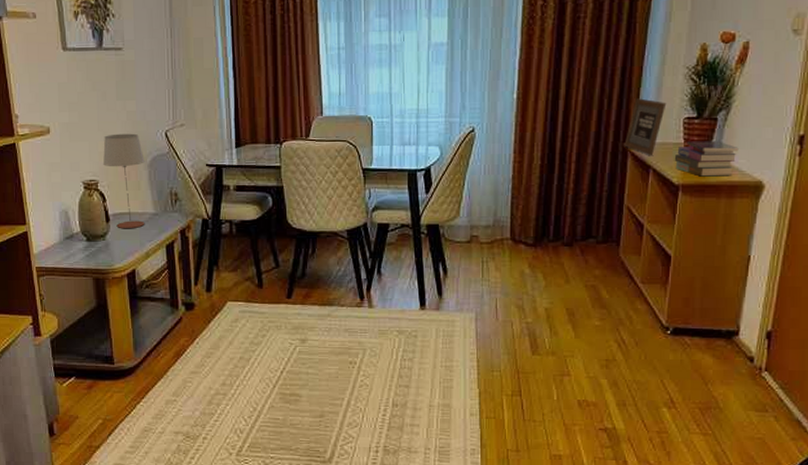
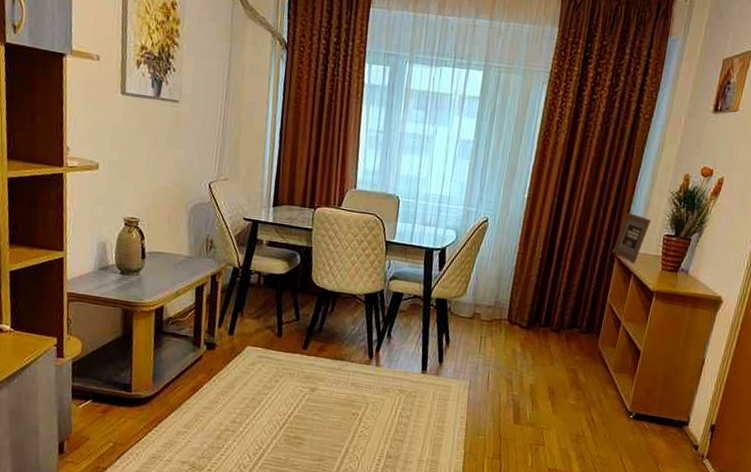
table lamp: present [102,133,145,229] -> none [145,178,187,268]
books: present [674,140,739,177] -> none [652,255,706,289]

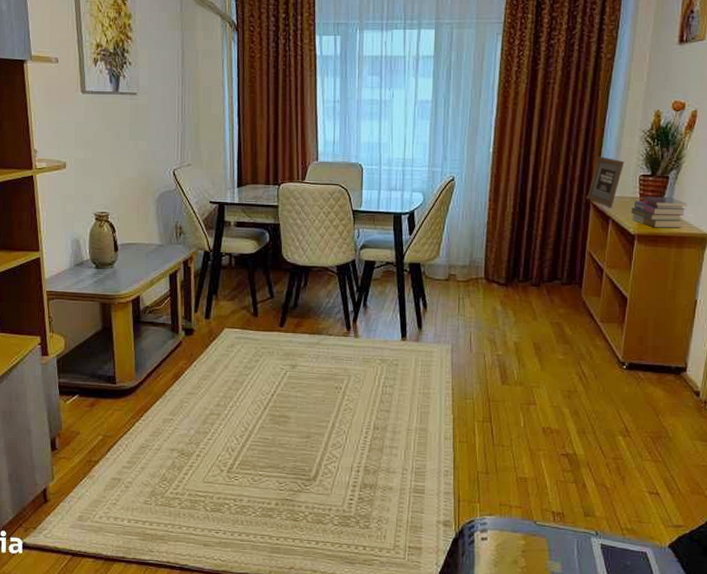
books: none [652,255,706,289] -> present [631,196,687,228]

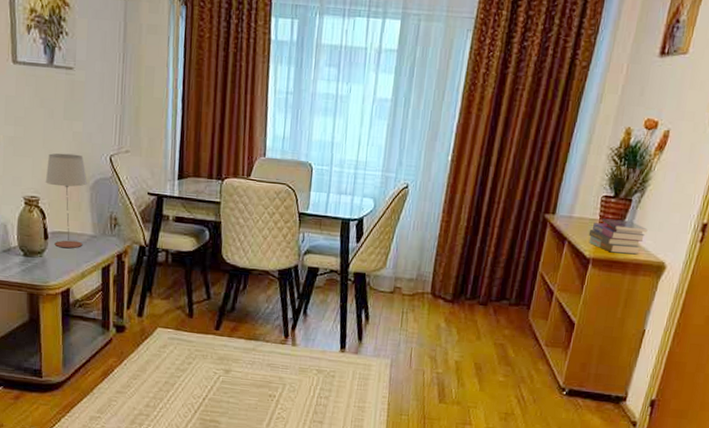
table lamp: none [114,170,153,258] -> present [45,153,87,248]
picture frame: present [587,156,625,207] -> none [545,173,588,228]

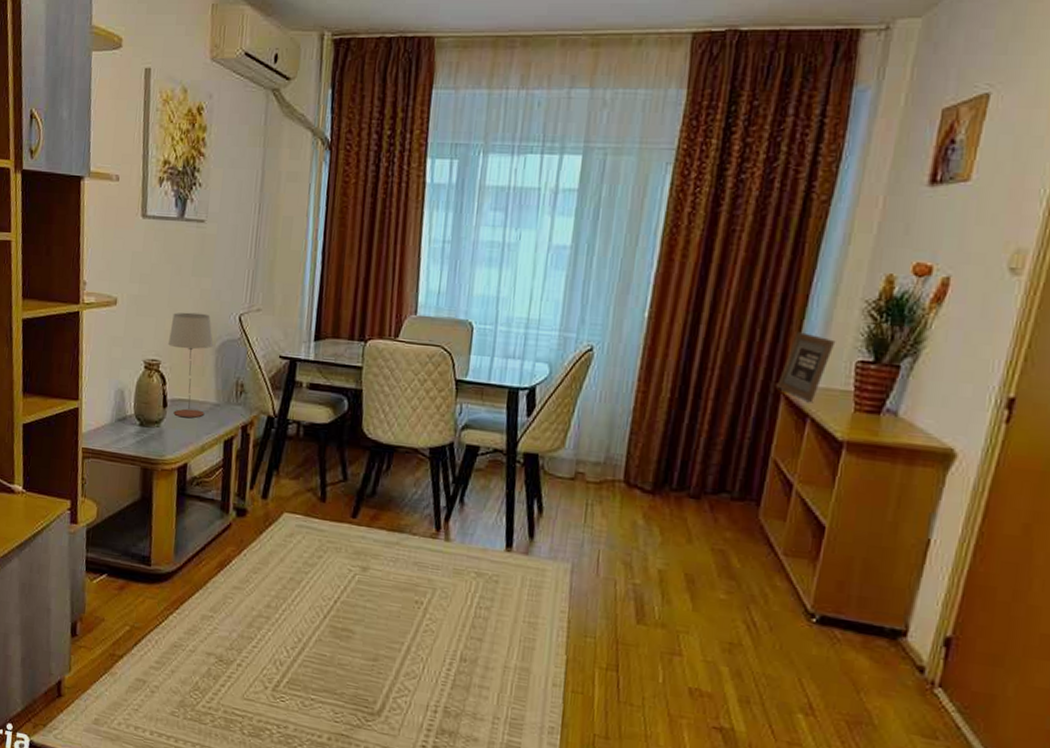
picture frame: none [545,173,588,228] -> present [777,332,836,402]
books: present [588,218,648,255] -> none [839,389,926,438]

